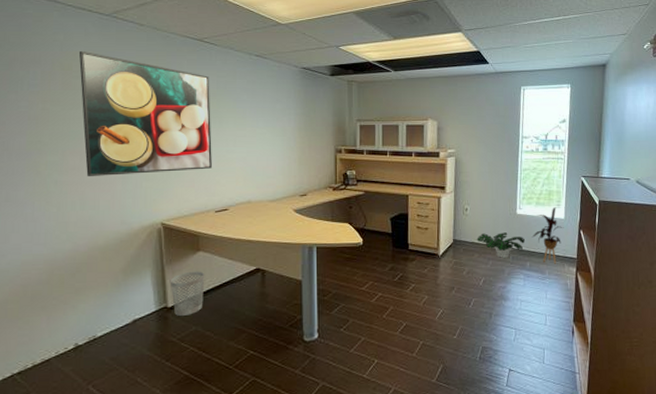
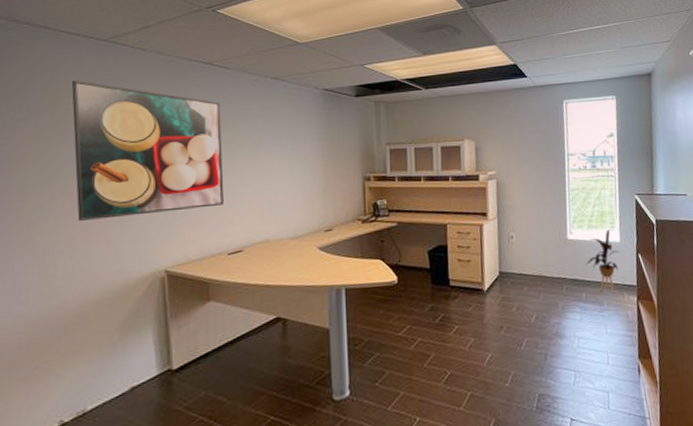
wastebasket: present [170,271,205,316] -> none [174,324,217,379]
potted plant: present [477,232,525,258] -> none [525,261,578,290]

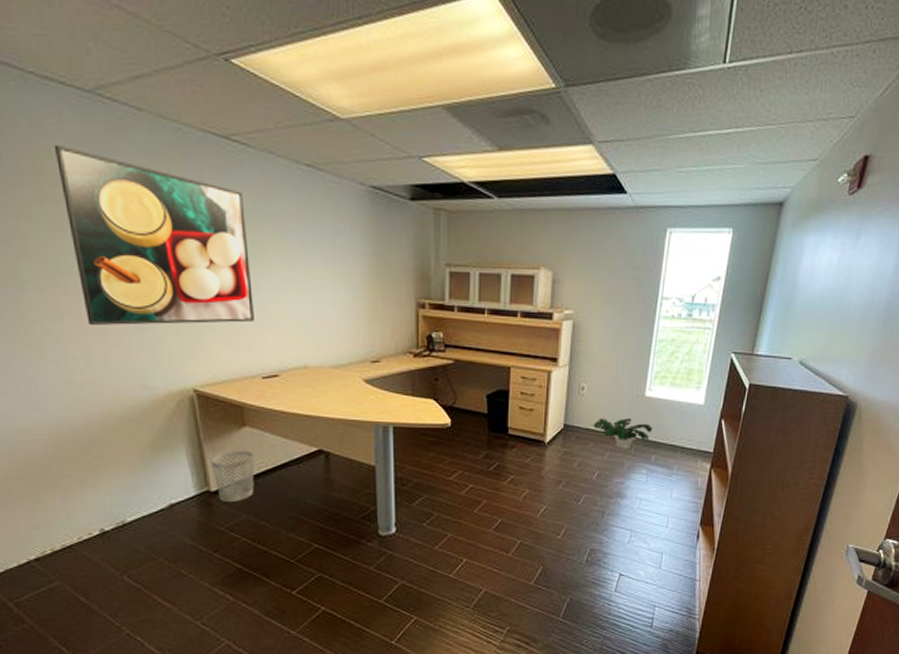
wastebasket: none [174,324,217,379] -> present [210,450,255,502]
potted plant: none [525,261,578,290] -> present [593,418,652,449]
house plant: present [585,229,620,294] -> none [661,390,702,459]

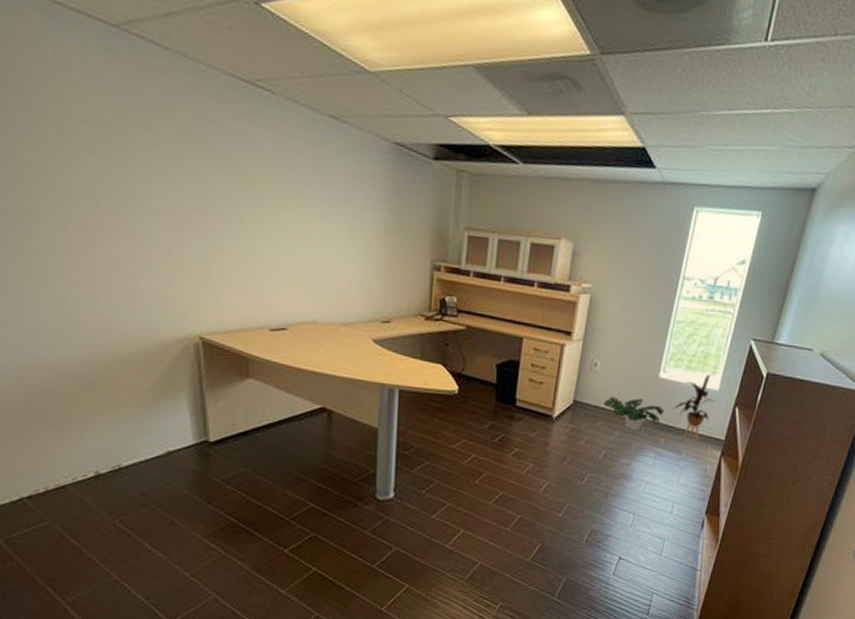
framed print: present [53,145,254,325] -> none [76,79,267,272]
wastebasket: present [210,450,255,502] -> none [211,401,256,454]
house plant: none [661,390,702,459] -> present [672,374,716,445]

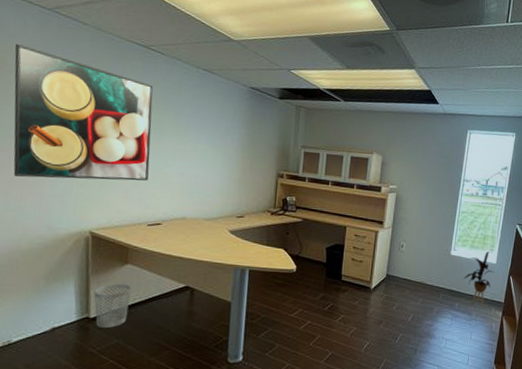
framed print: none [76,79,267,272] -> present [13,44,153,181]
wastebasket: none [211,401,256,454] -> present [93,283,132,328]
potted plant: present [603,396,664,430] -> none [409,271,456,297]

